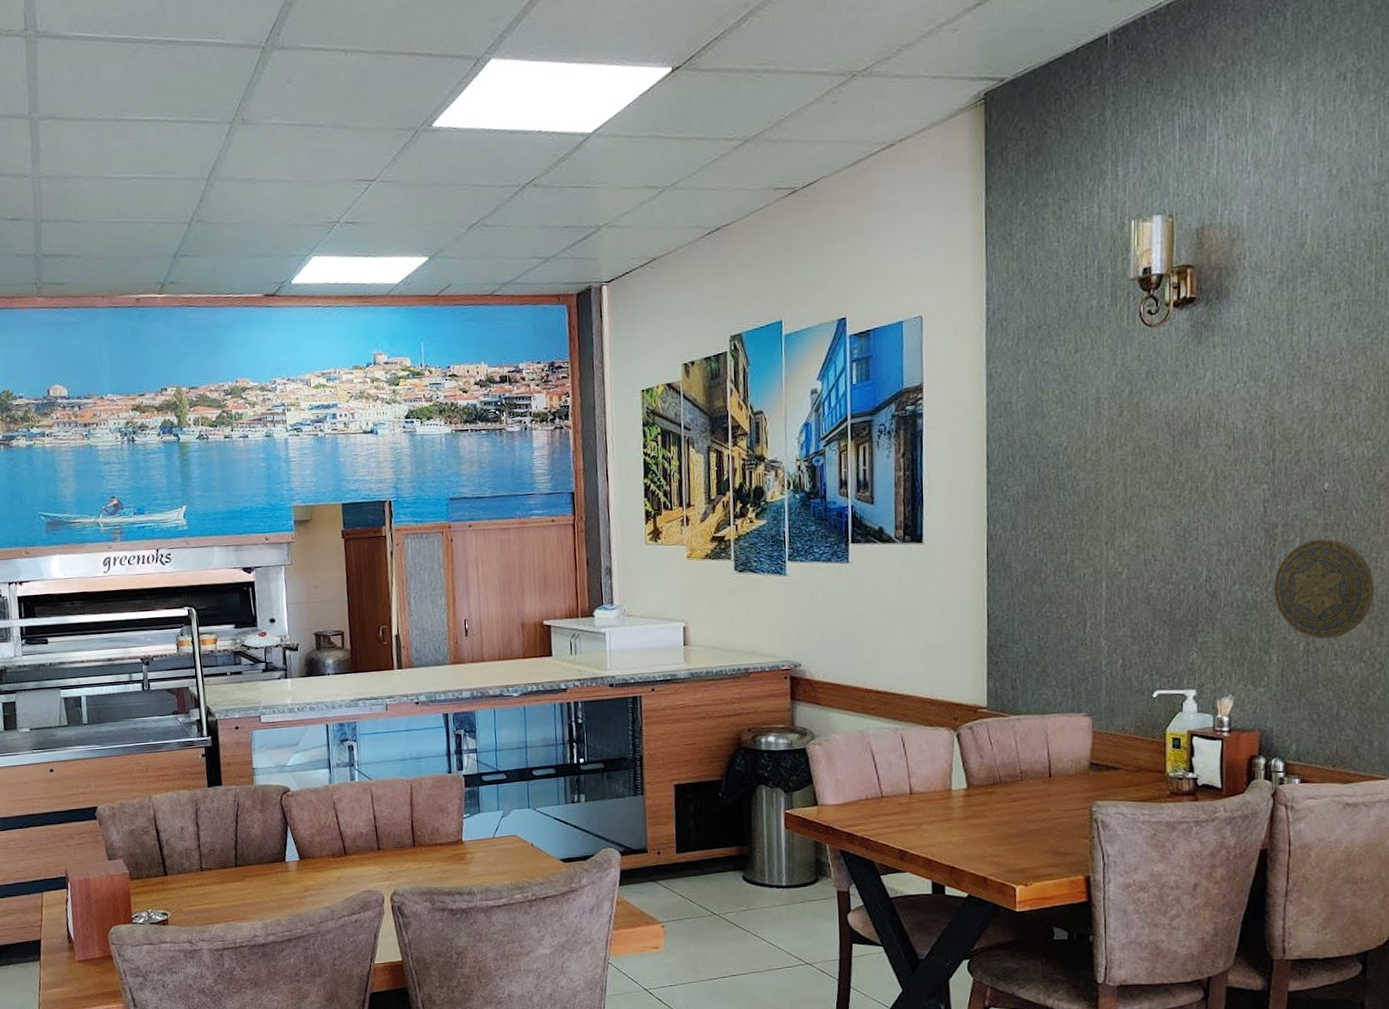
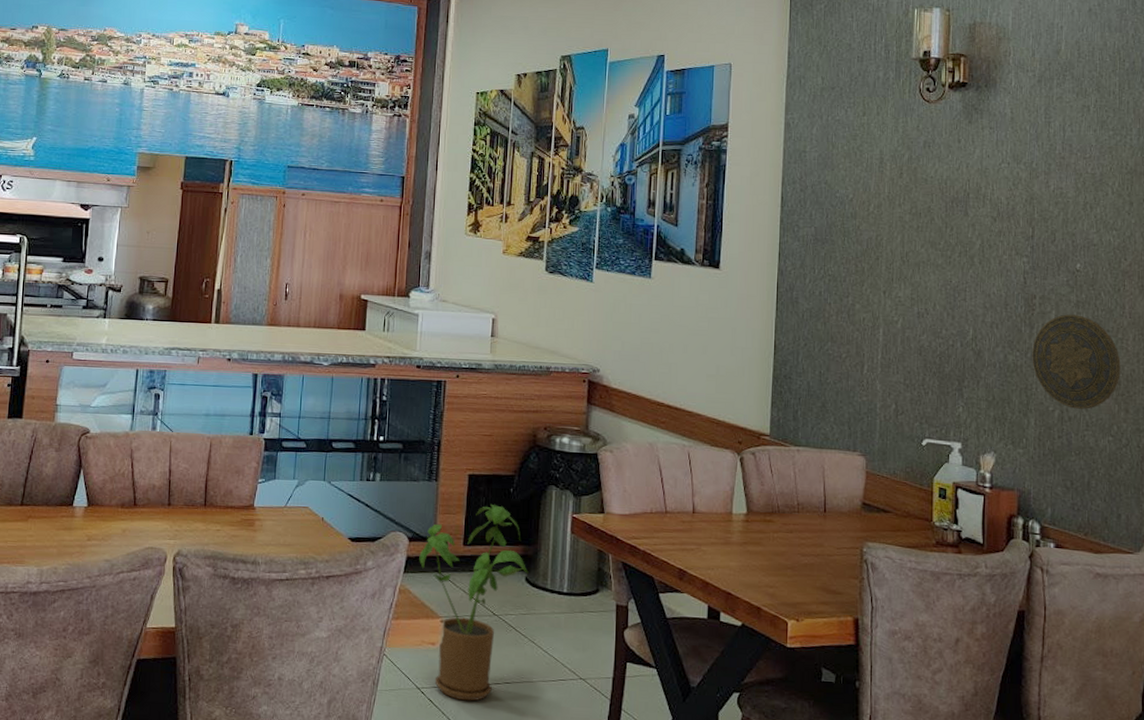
house plant: none [633,811,745,996] -> present [419,505,529,701]

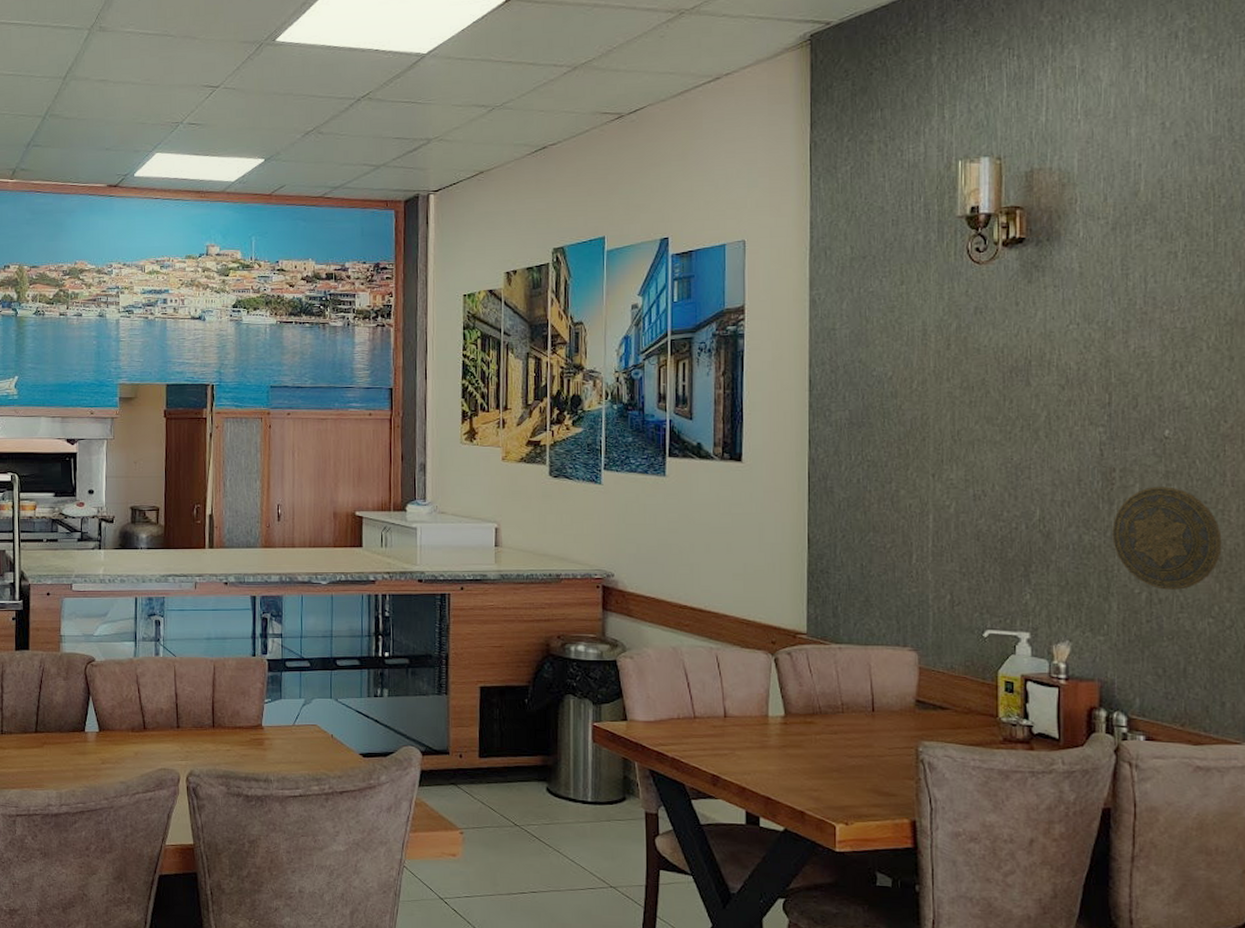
house plant: present [419,505,529,701] -> none [434,716,549,911]

